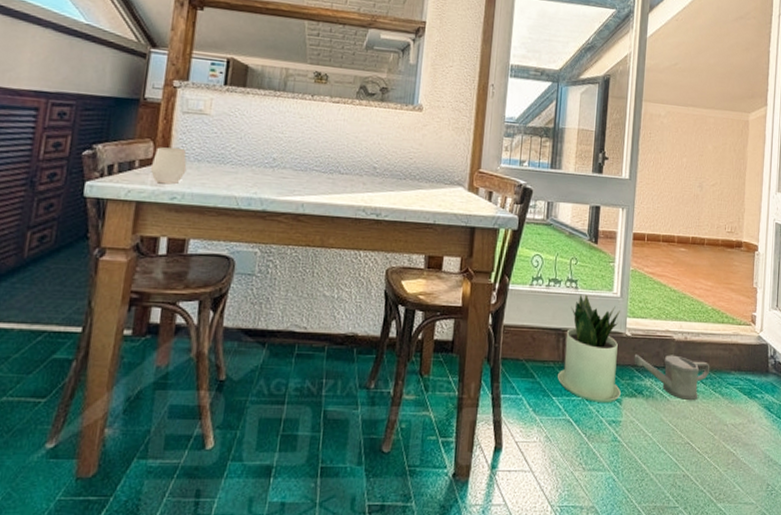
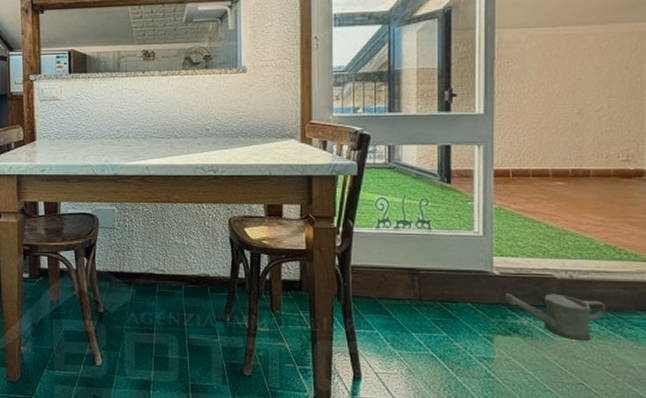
cup: present [151,147,187,185] -> none [24,130,50,160]
planter: present [558,294,621,403] -> none [416,234,491,340]

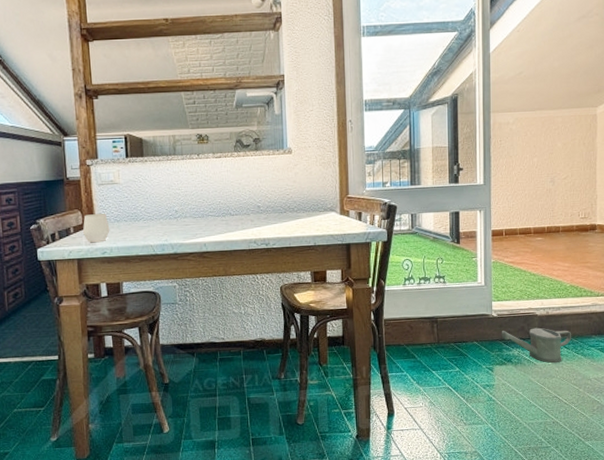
cup: none [24,130,50,160] -> present [83,214,110,243]

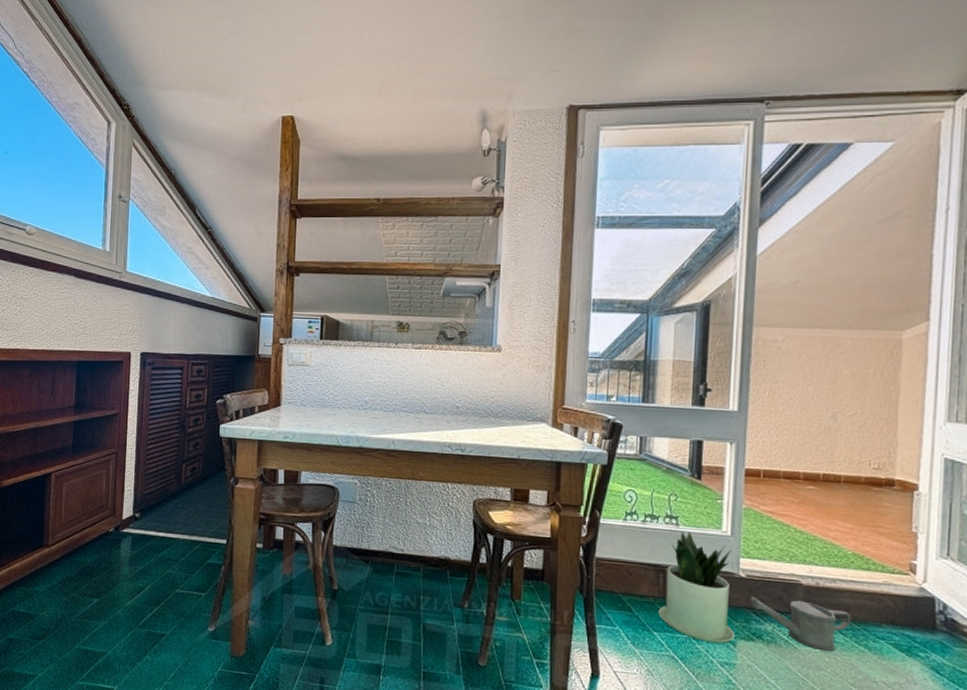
cup: present [83,214,110,243] -> none [268,395,295,426]
planter: none [435,286,492,372] -> present [659,531,735,644]

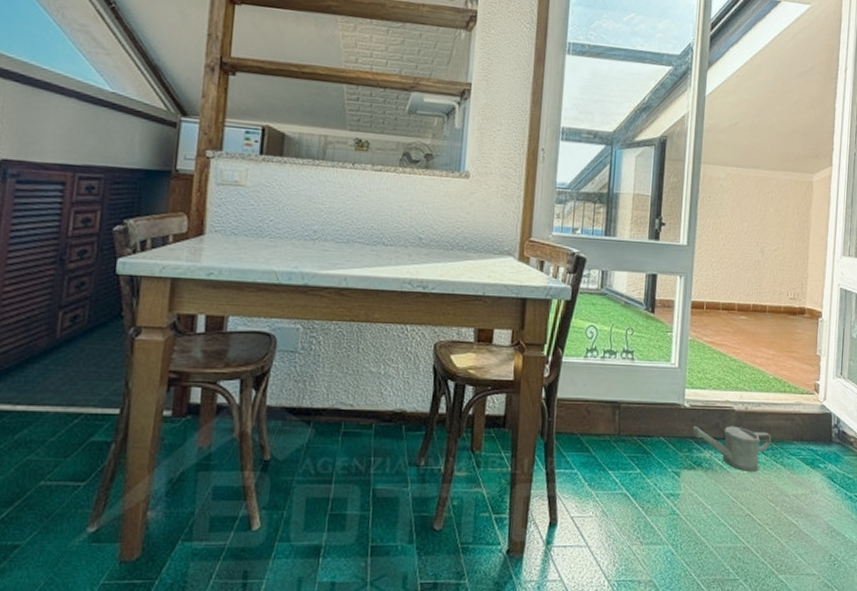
planter: present [659,531,735,644] -> none [614,365,679,475]

